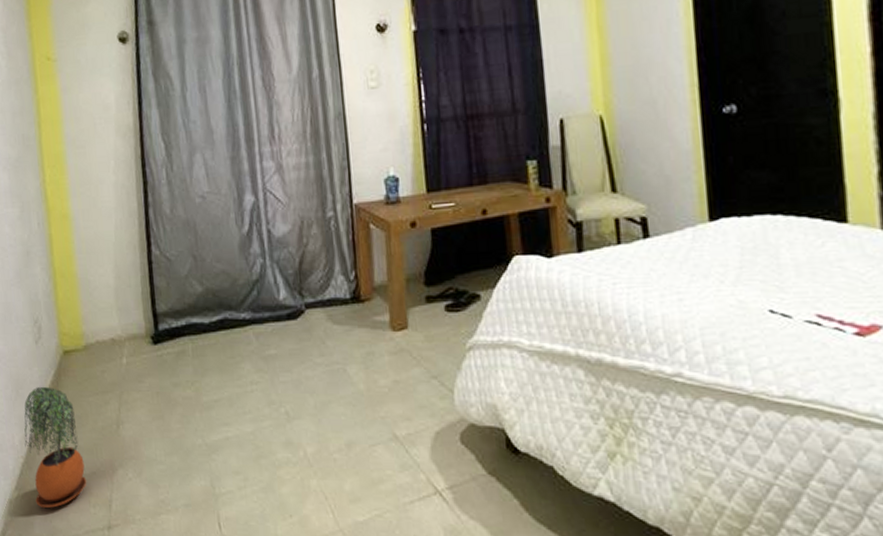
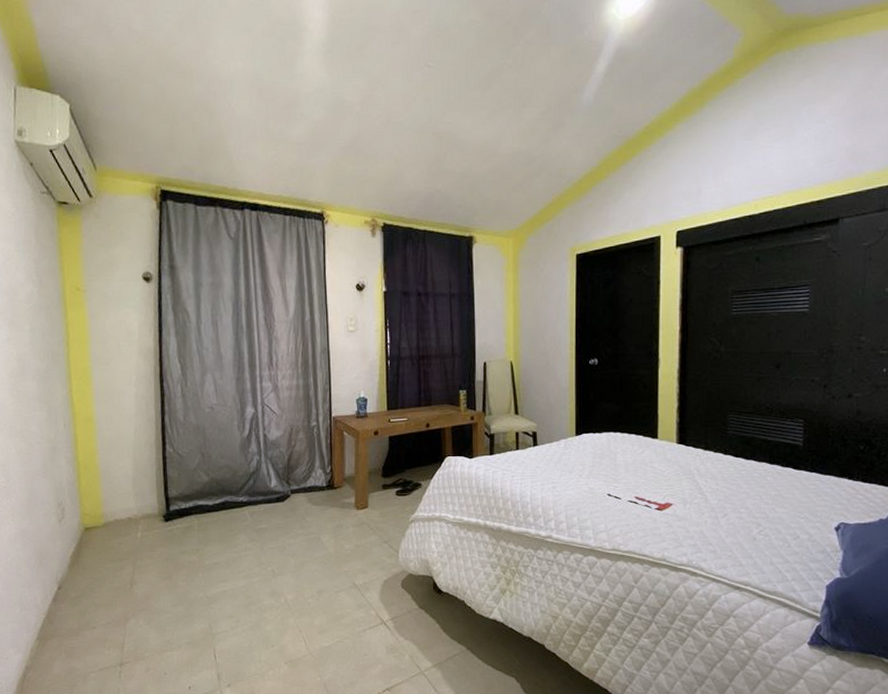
potted plant: present [24,386,87,508] -> none [46,556,103,652]

